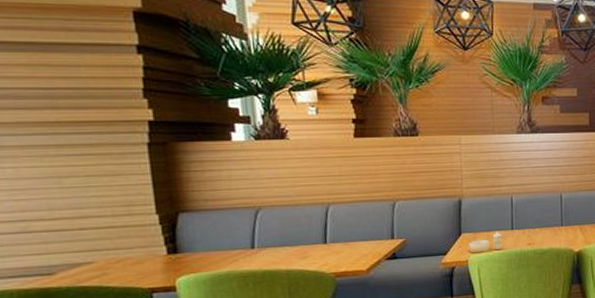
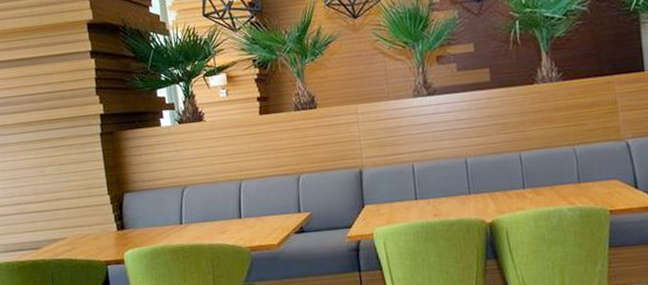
sugar bowl: present [469,231,503,253] -> none [372,201,408,226]

